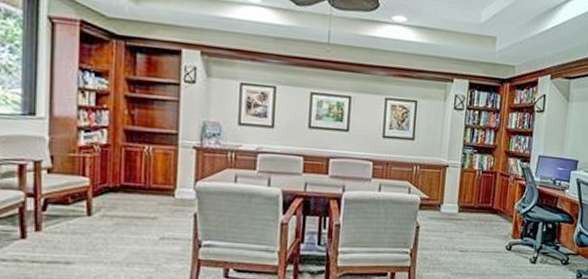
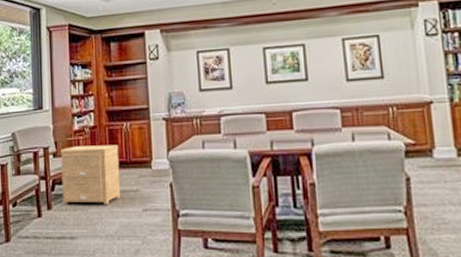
side table: none [57,163,137,230] -> present [61,145,121,205]

